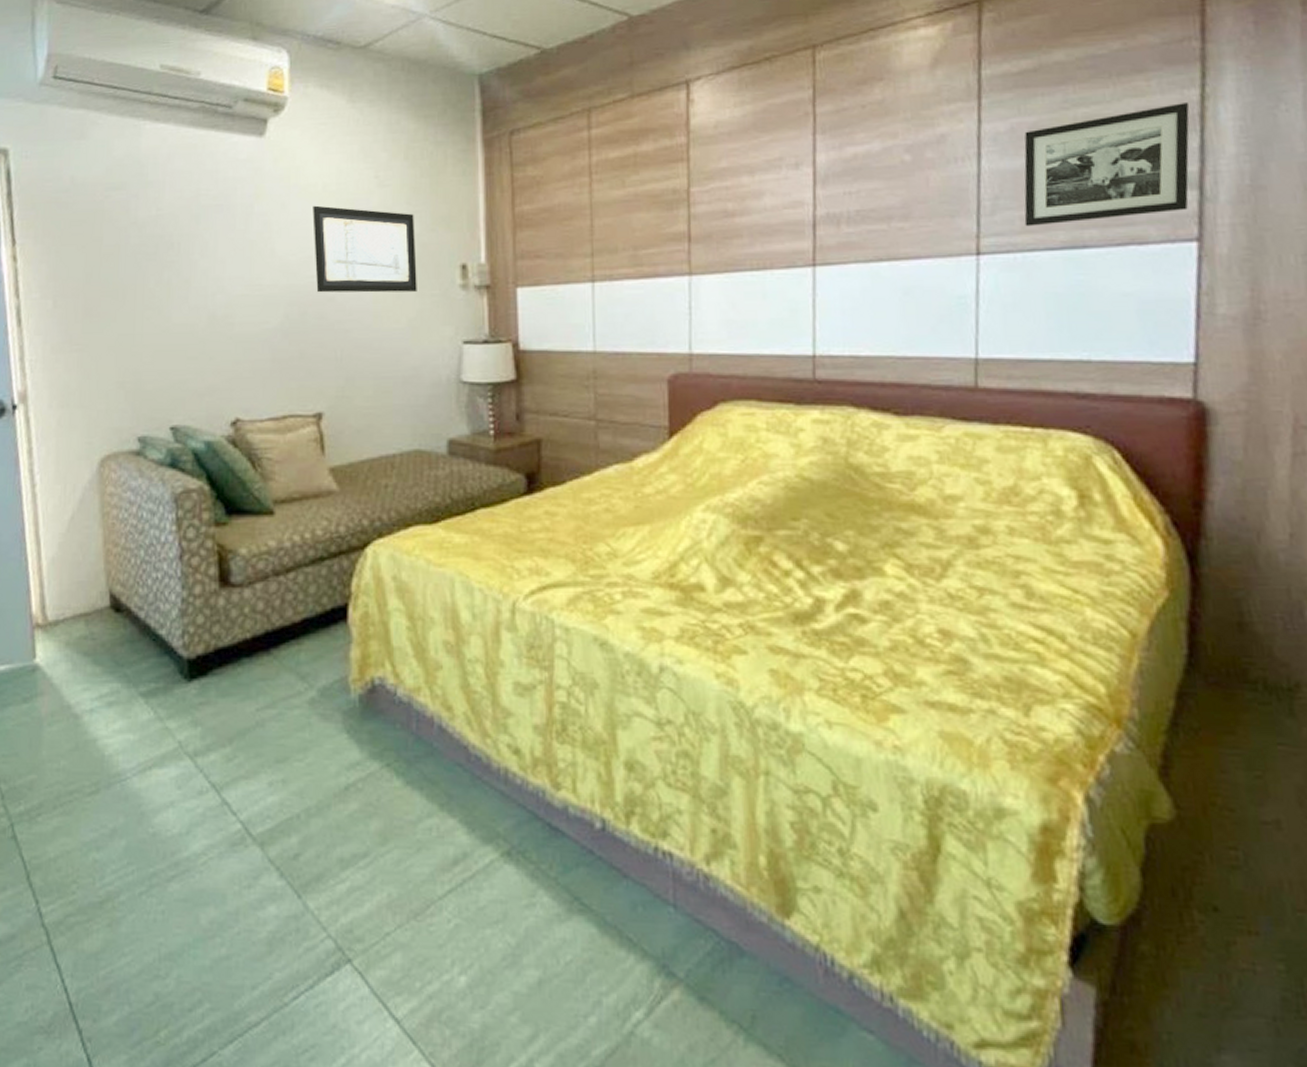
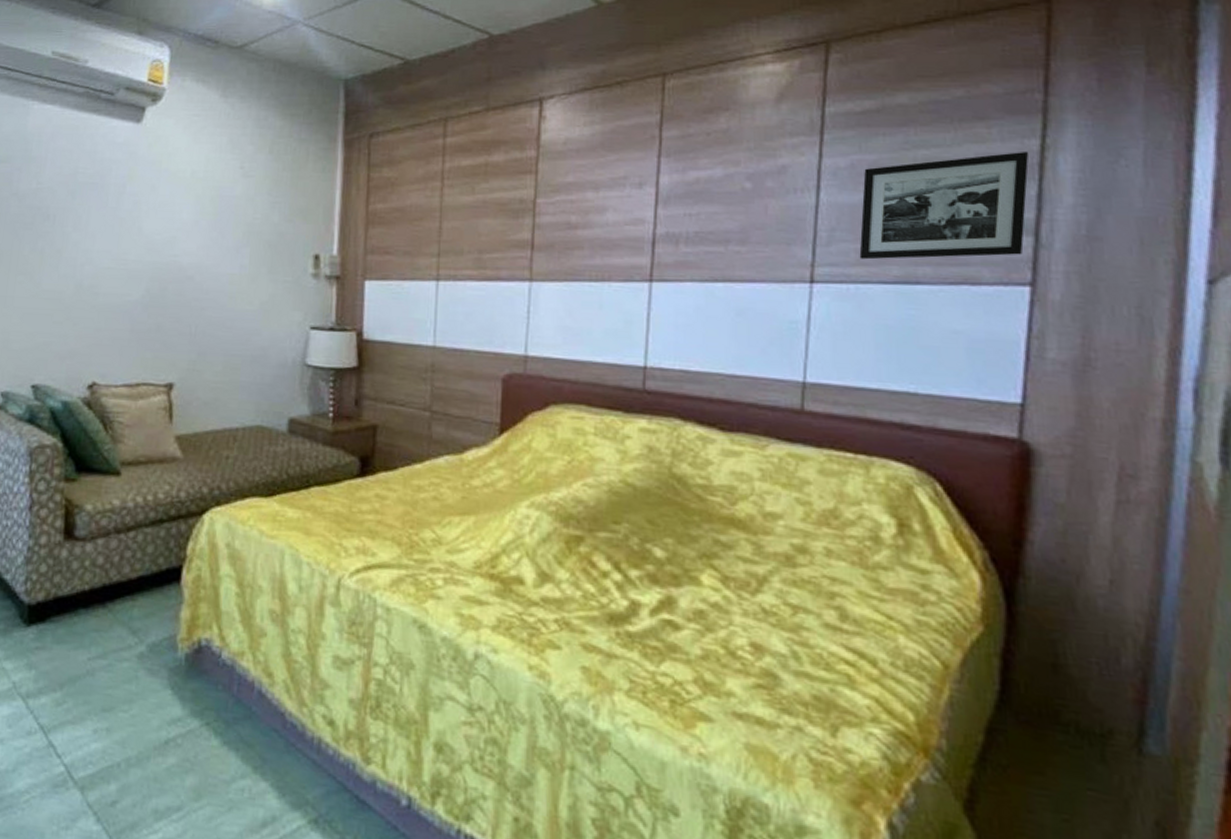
wall art: present [312,205,417,293] -> none [177,190,274,277]

